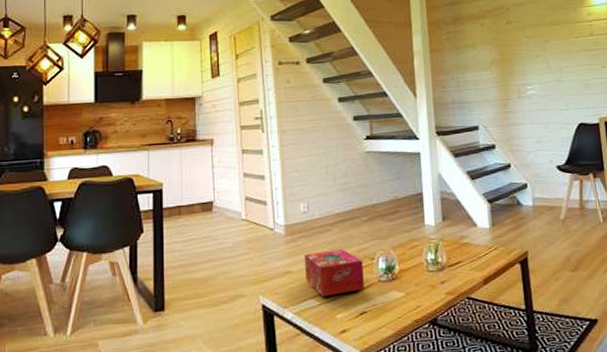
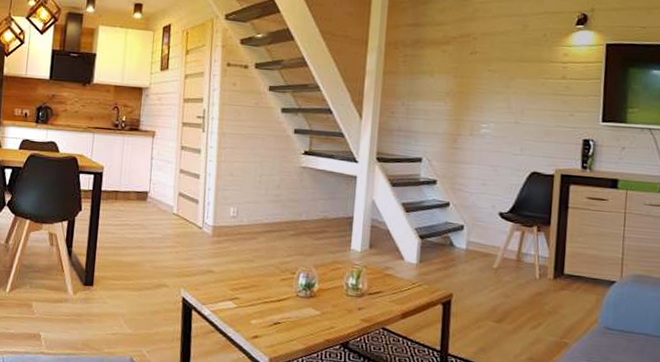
tissue box: present [305,249,364,296] -> none [226,257,284,302]

